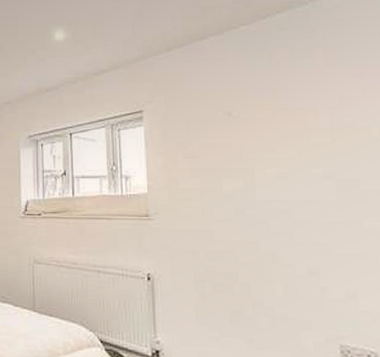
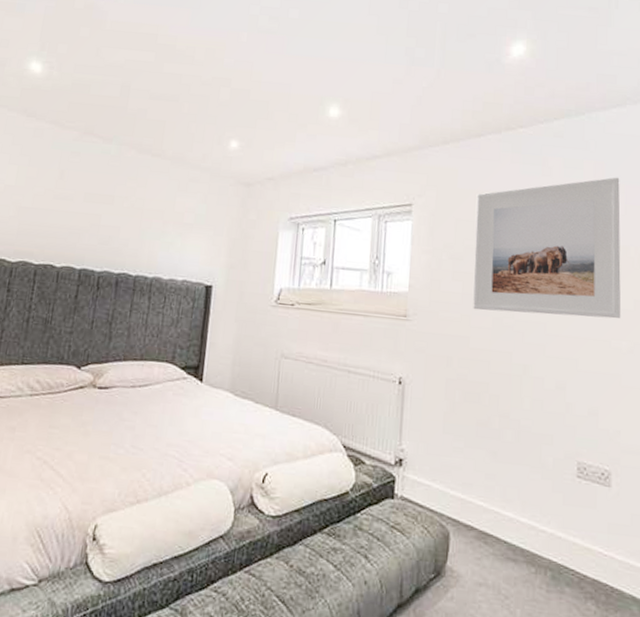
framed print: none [205,60,371,204] -> present [473,177,622,319]

